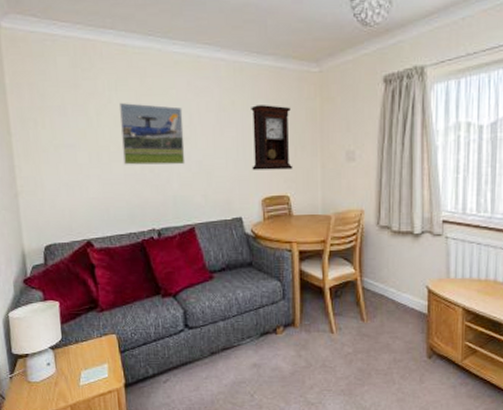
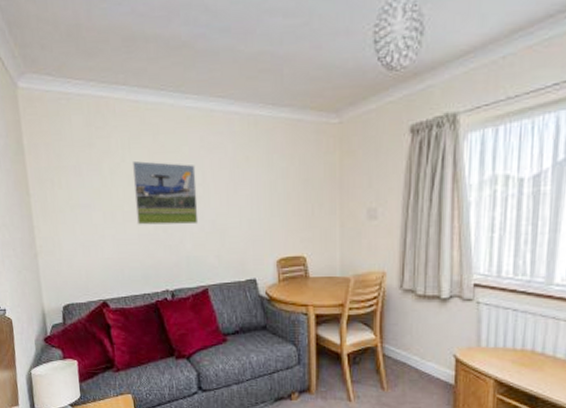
pendulum clock: present [251,105,293,170] -> none [266,160,310,230]

